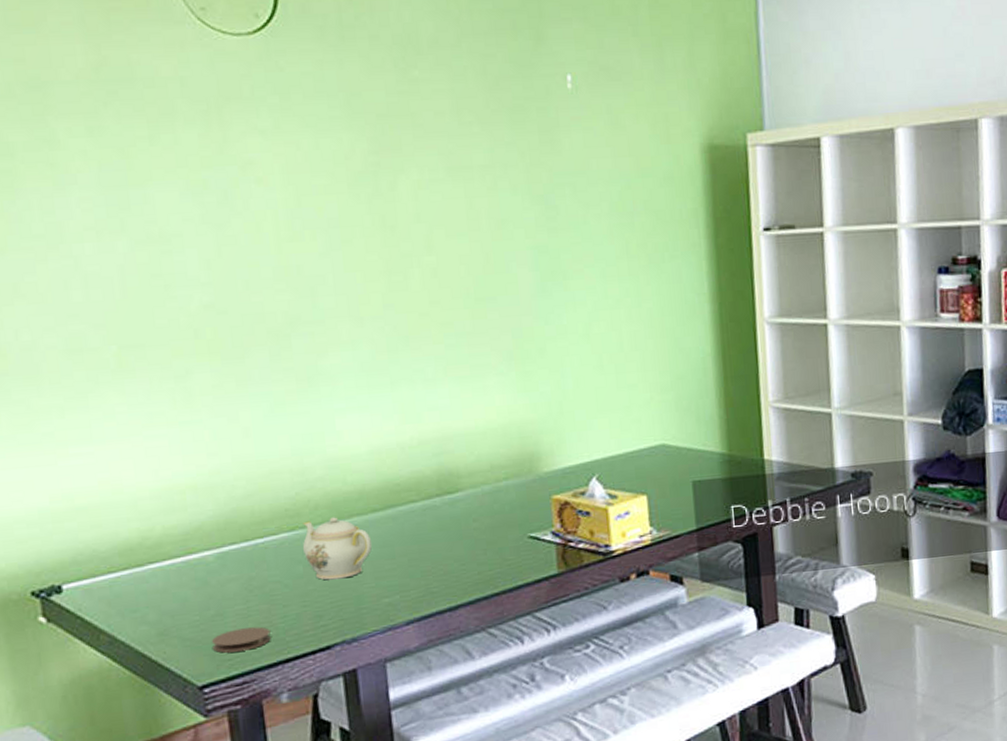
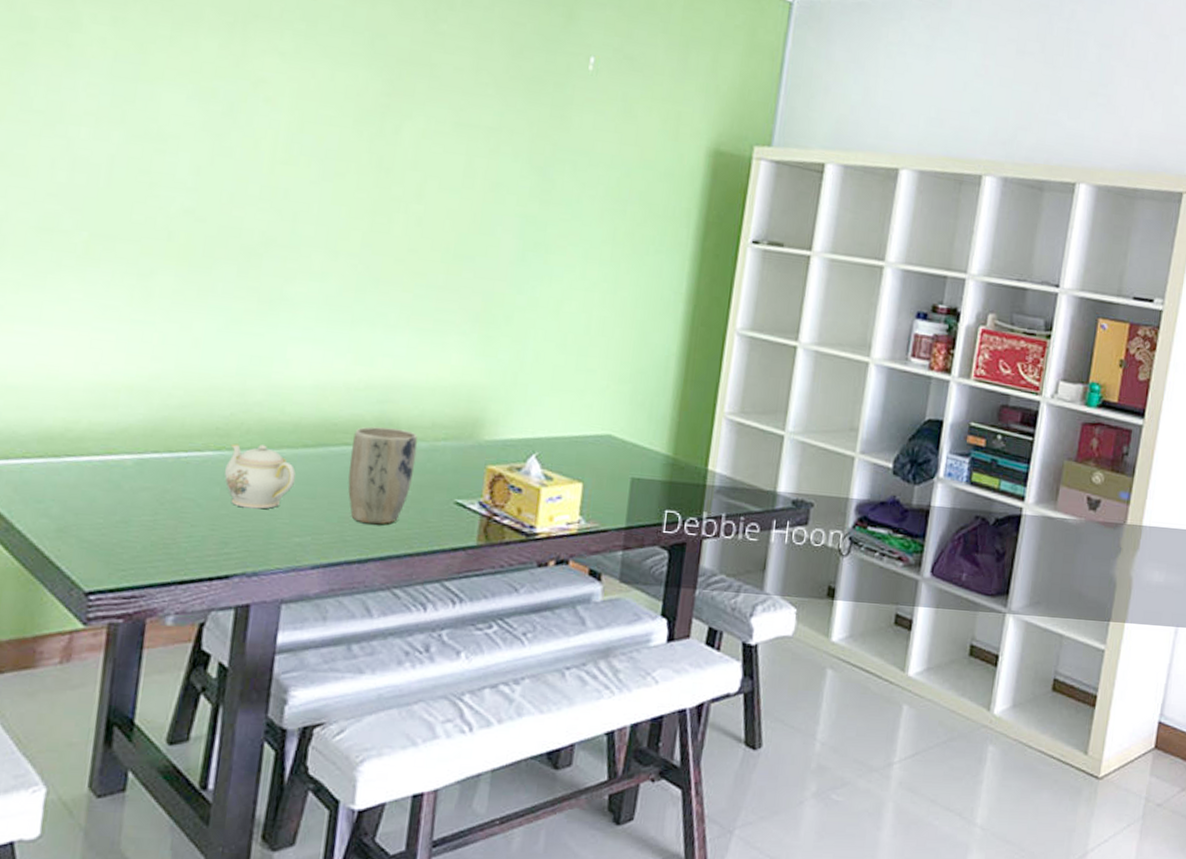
coaster: present [212,626,271,653] -> none [109,540,172,564]
plant pot: none [418,477,484,573] -> present [348,426,418,525]

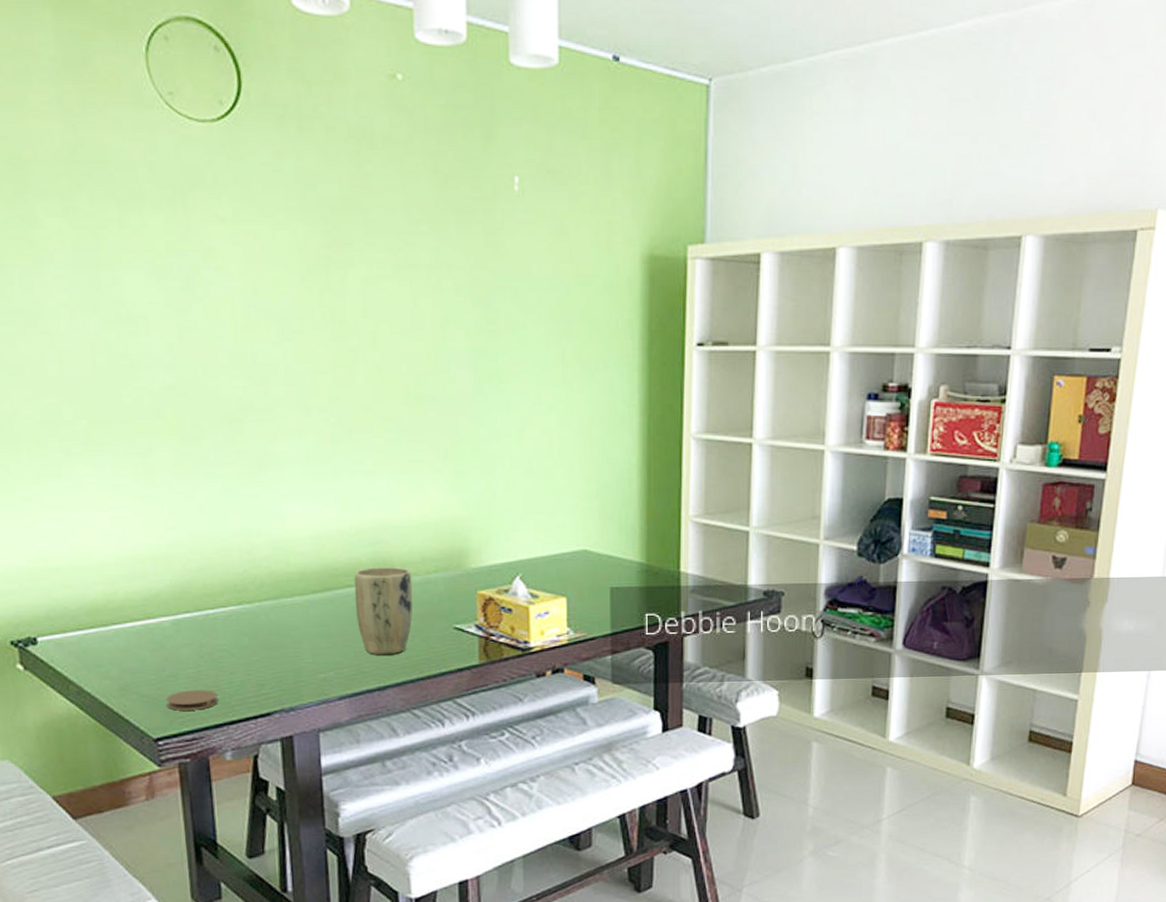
coaster: none [109,540,172,564] -> present [166,690,218,711]
teapot: present [224,443,296,509] -> none [248,595,311,653]

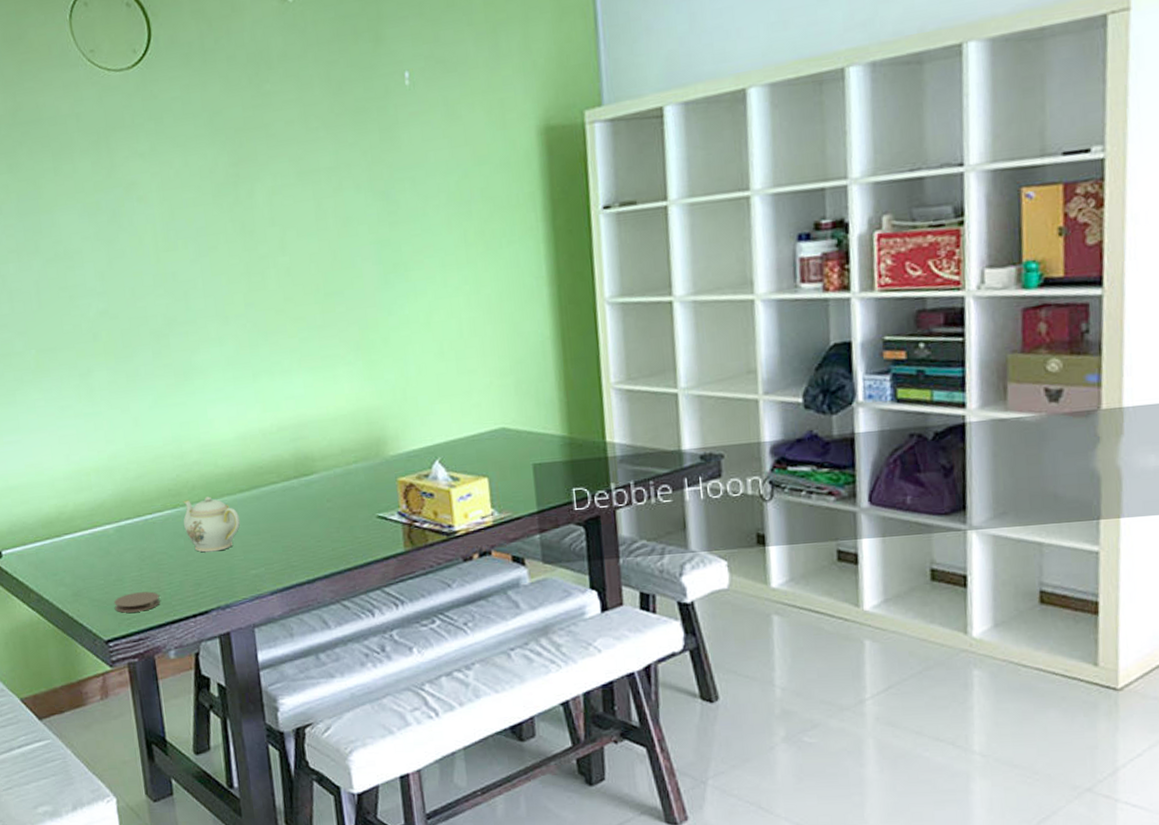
teapot: none [248,595,311,653] -> present [183,496,241,553]
plant pot: present [354,567,413,655] -> none [278,460,336,549]

